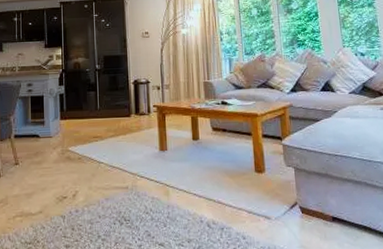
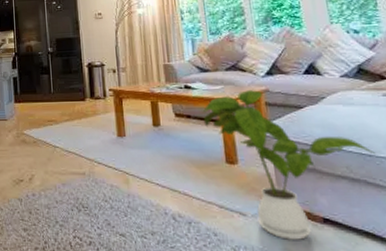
house plant: none [237,105,373,238] -> present [203,90,375,240]

